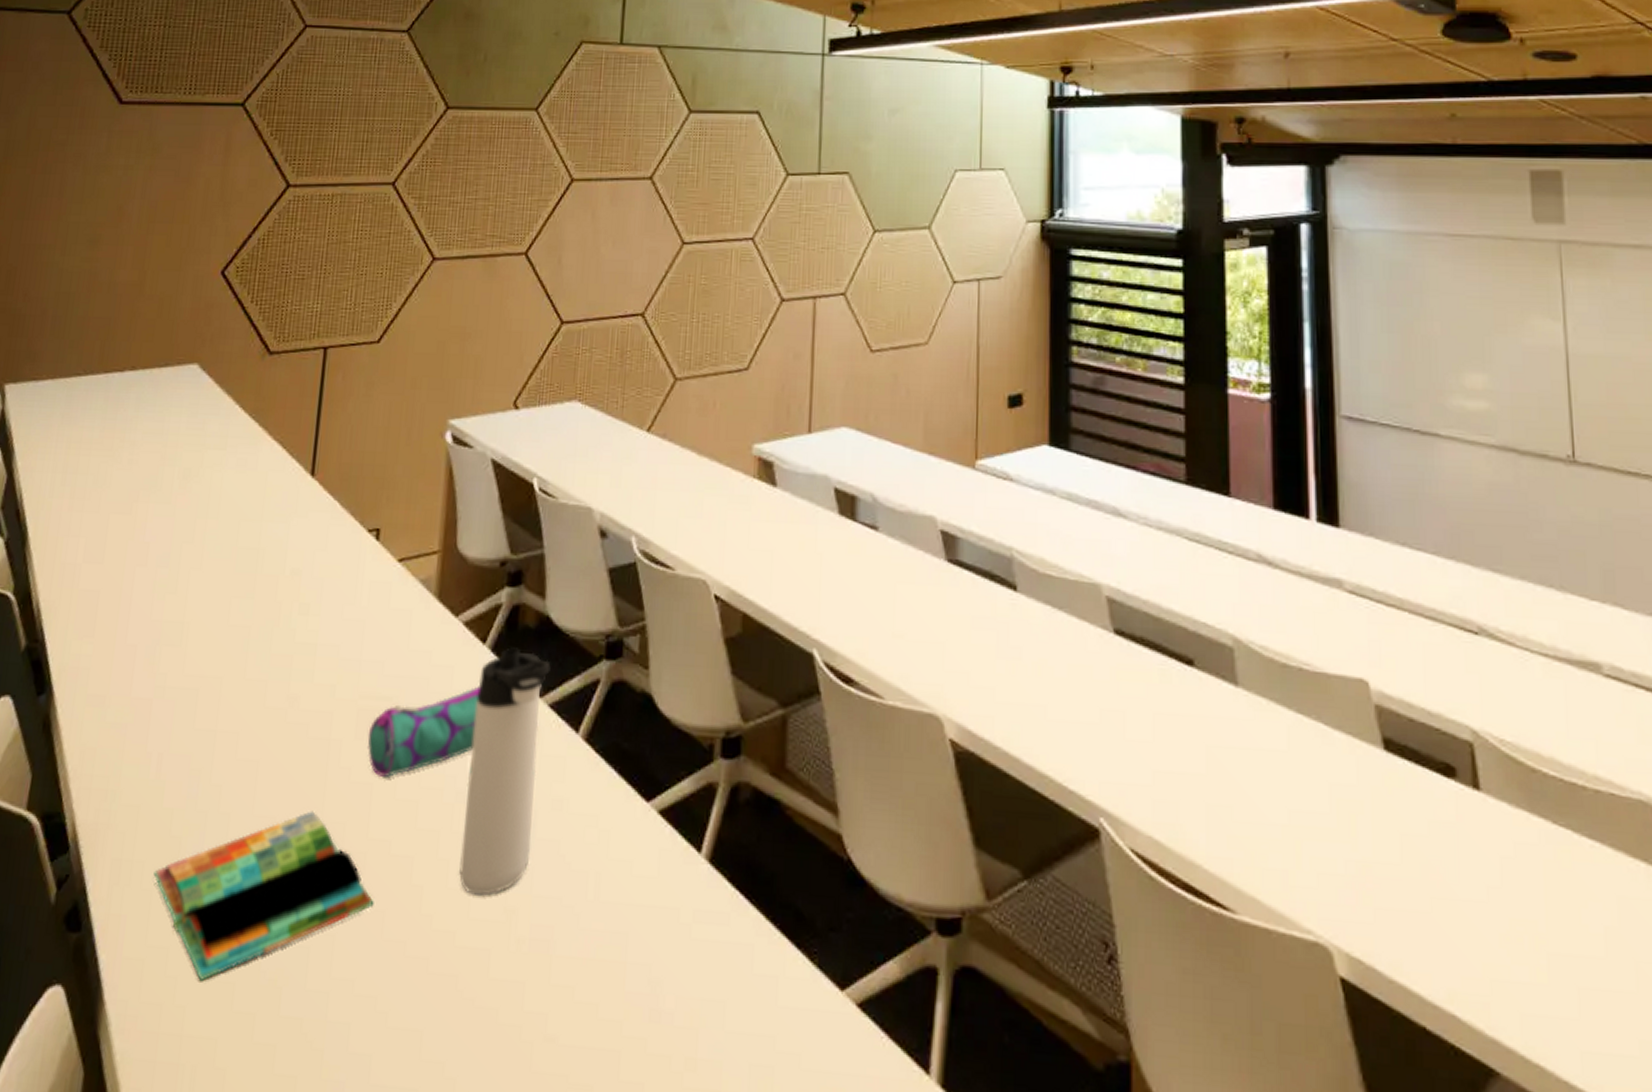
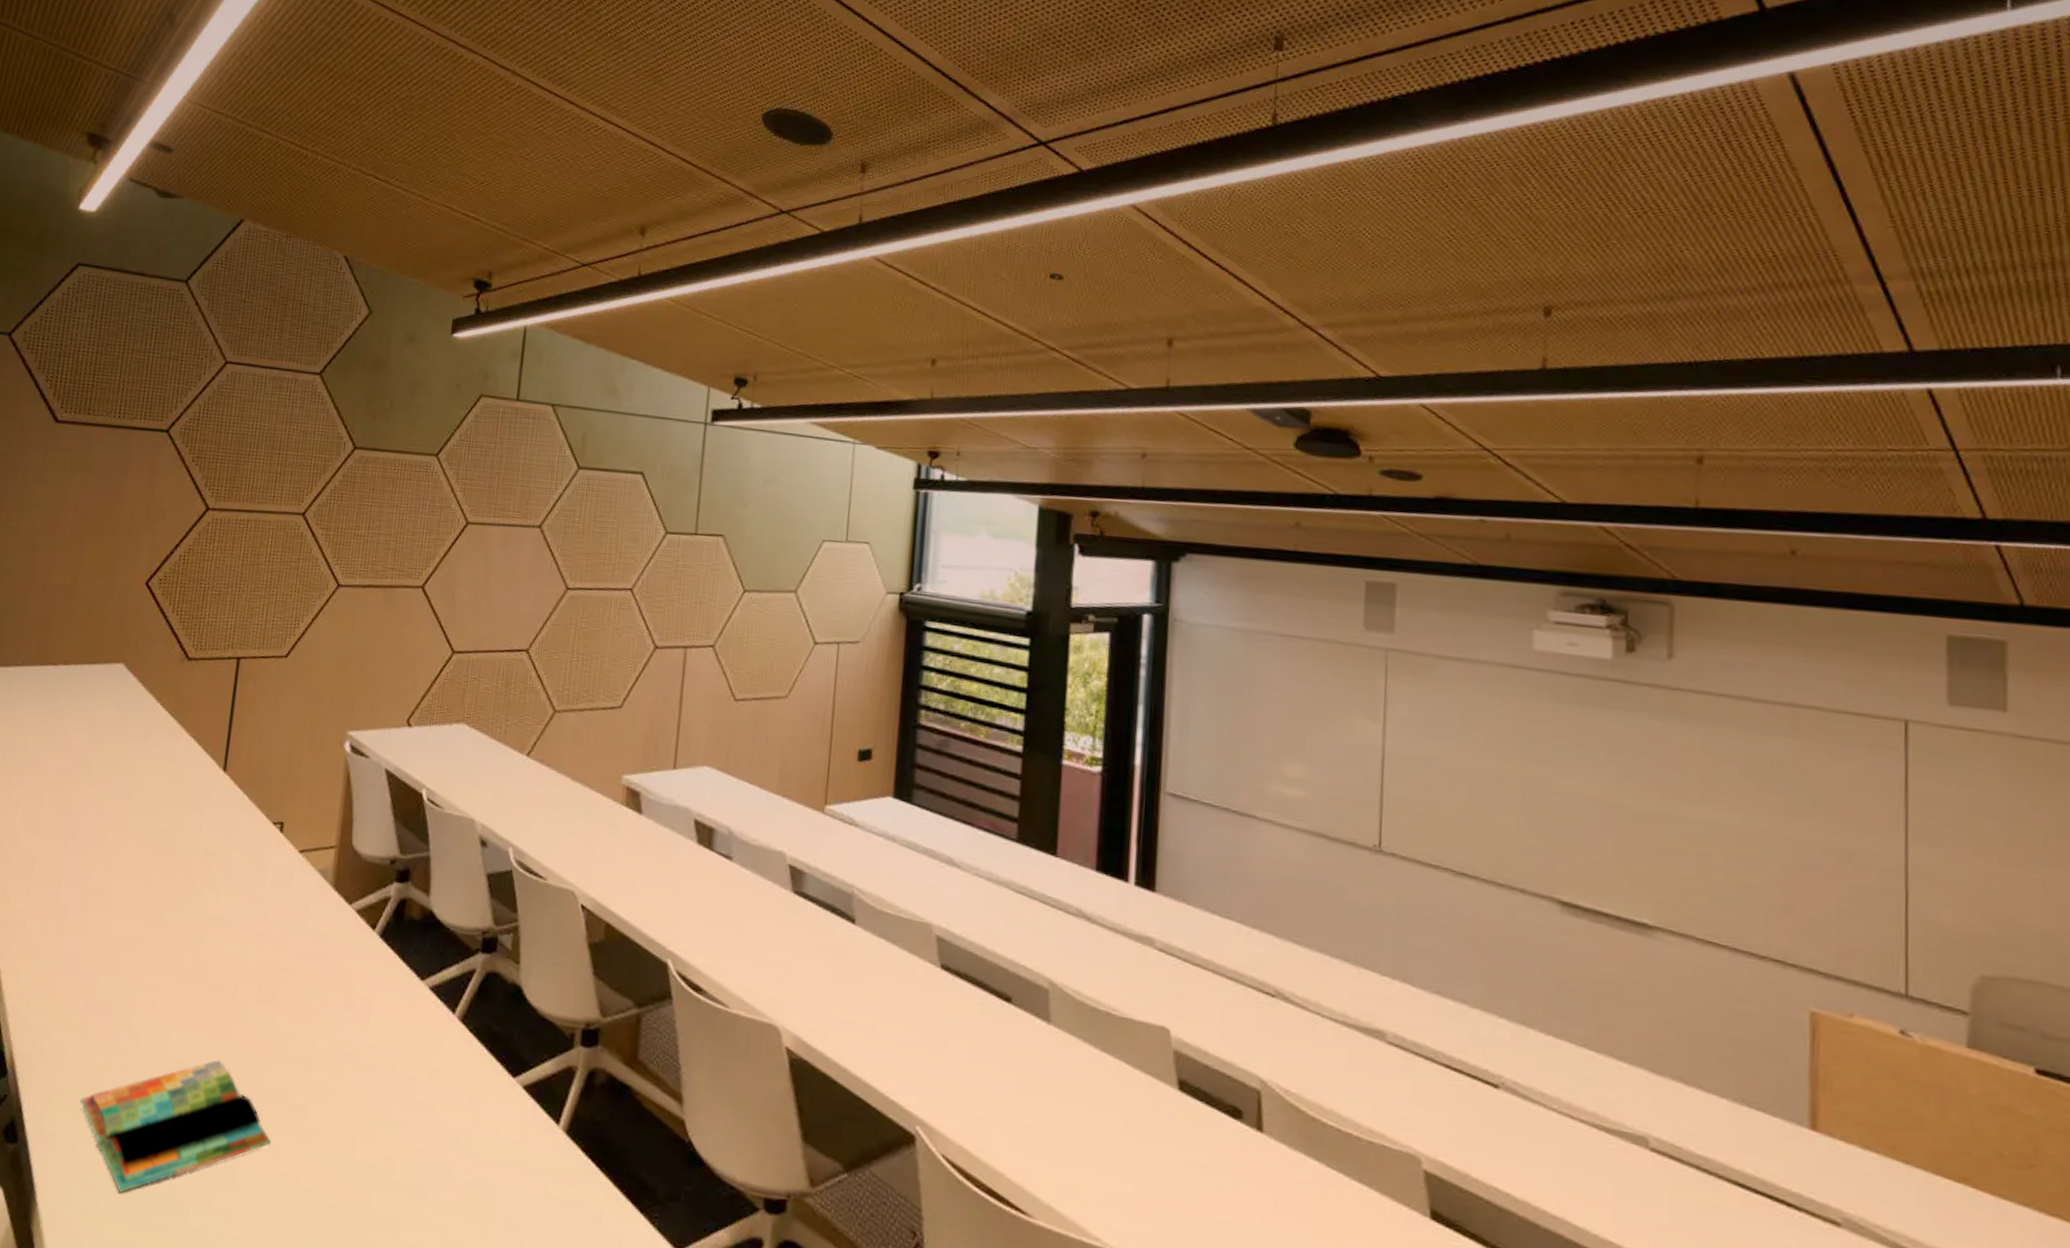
pencil case: present [367,686,481,778] -> none [268,966,370,1038]
thermos bottle: present [459,647,551,896] -> none [346,935,432,1145]

